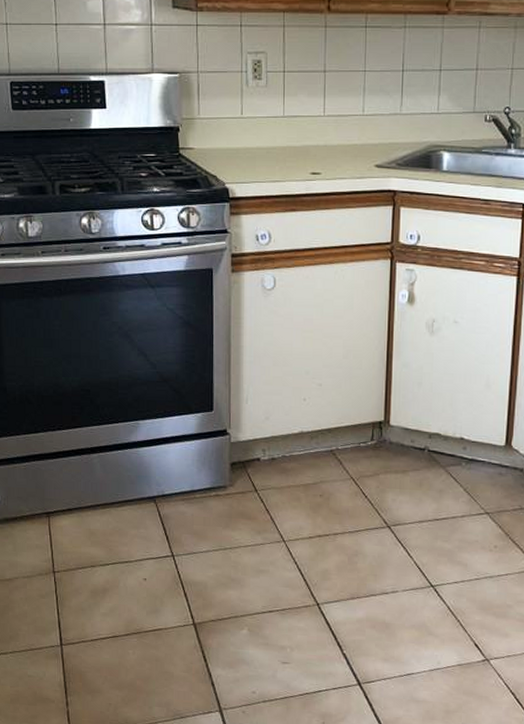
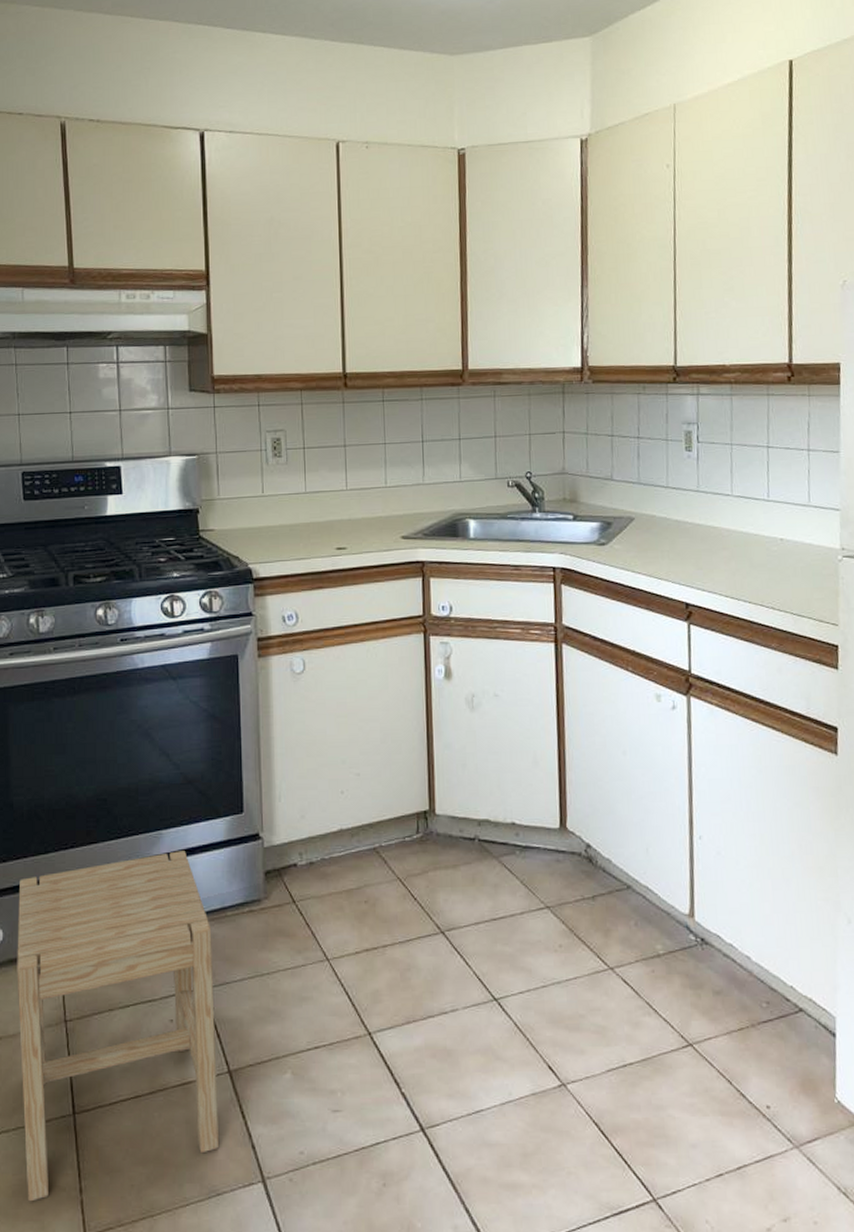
stool: none [11,439,183,709] -> present [17,851,218,1202]

